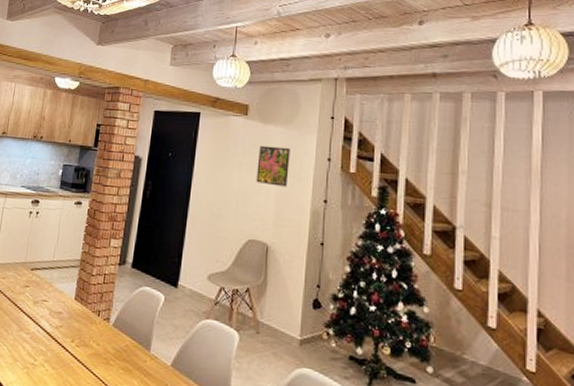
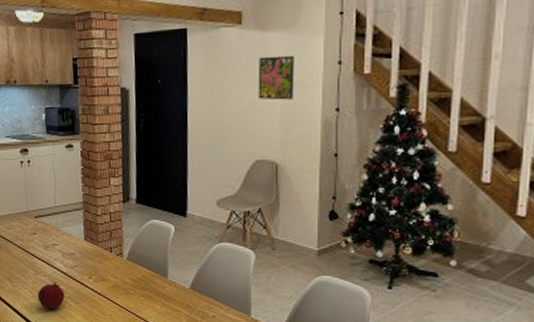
fruit: none [14,341,44,373] -> present [37,282,65,309]

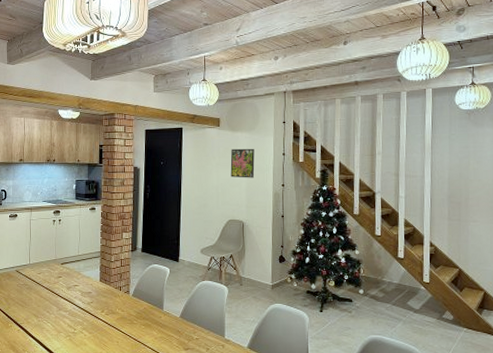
fruit: present [37,282,65,309] -> none [58,316,81,339]

